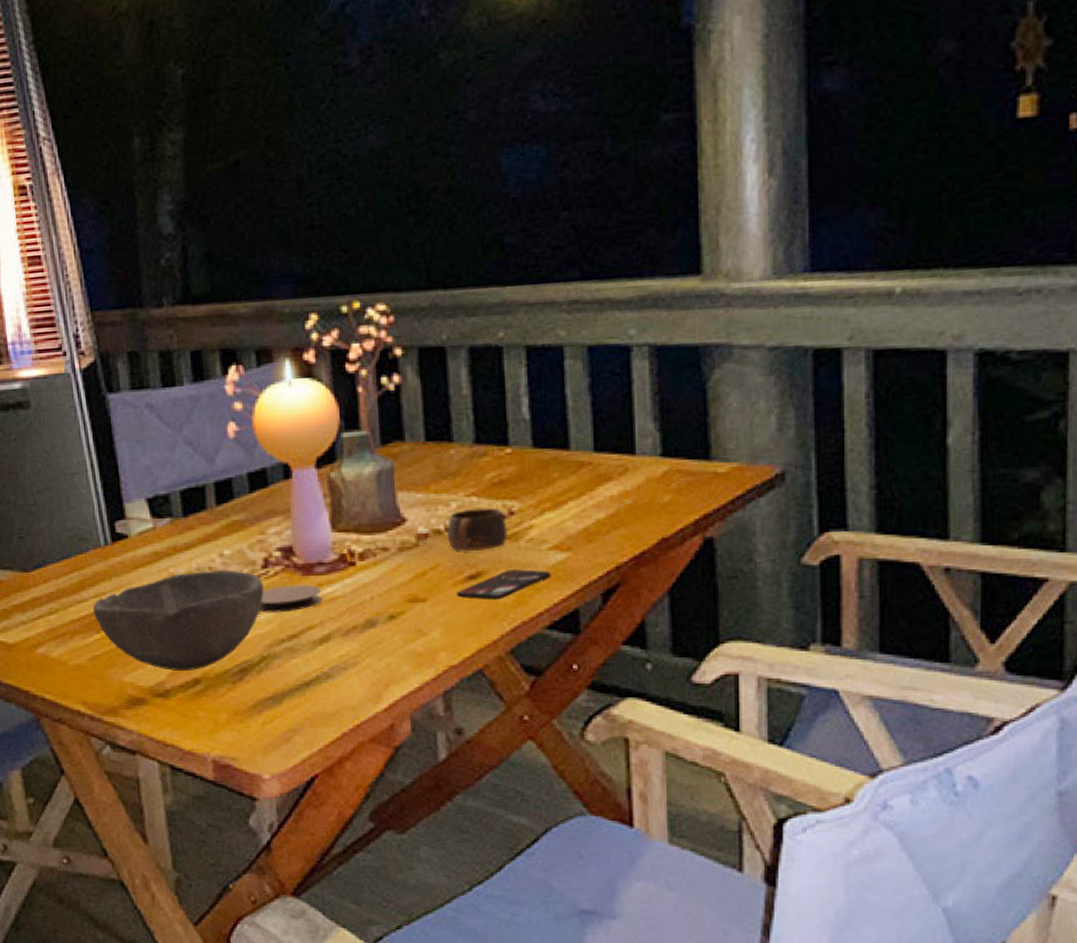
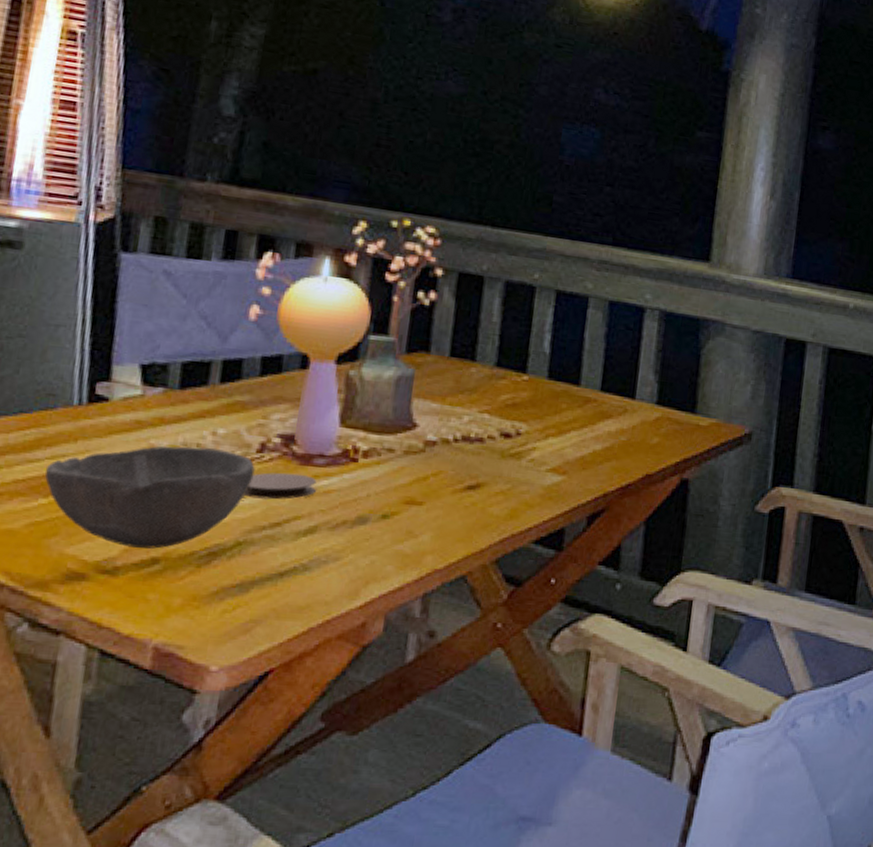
cup: present [447,507,508,551] -> none [454,424,513,464]
smartphone: present [456,569,551,600] -> none [453,485,545,512]

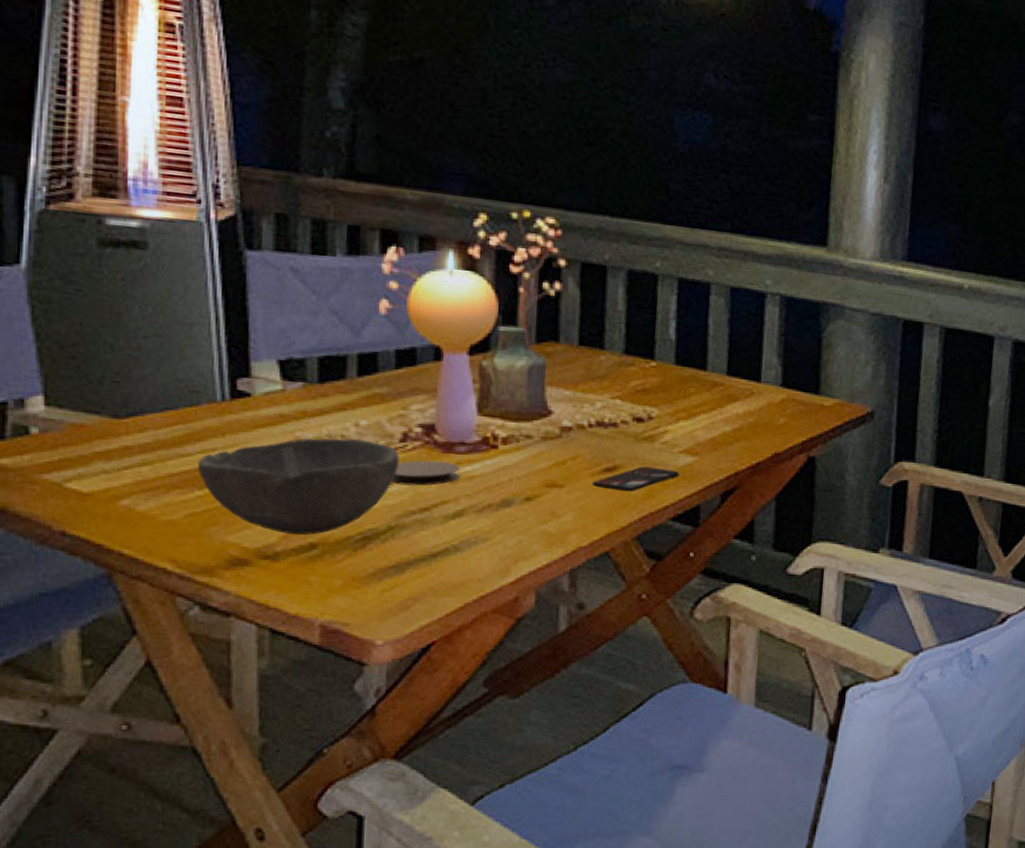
smartphone: none [453,485,545,512] -> present [592,466,679,492]

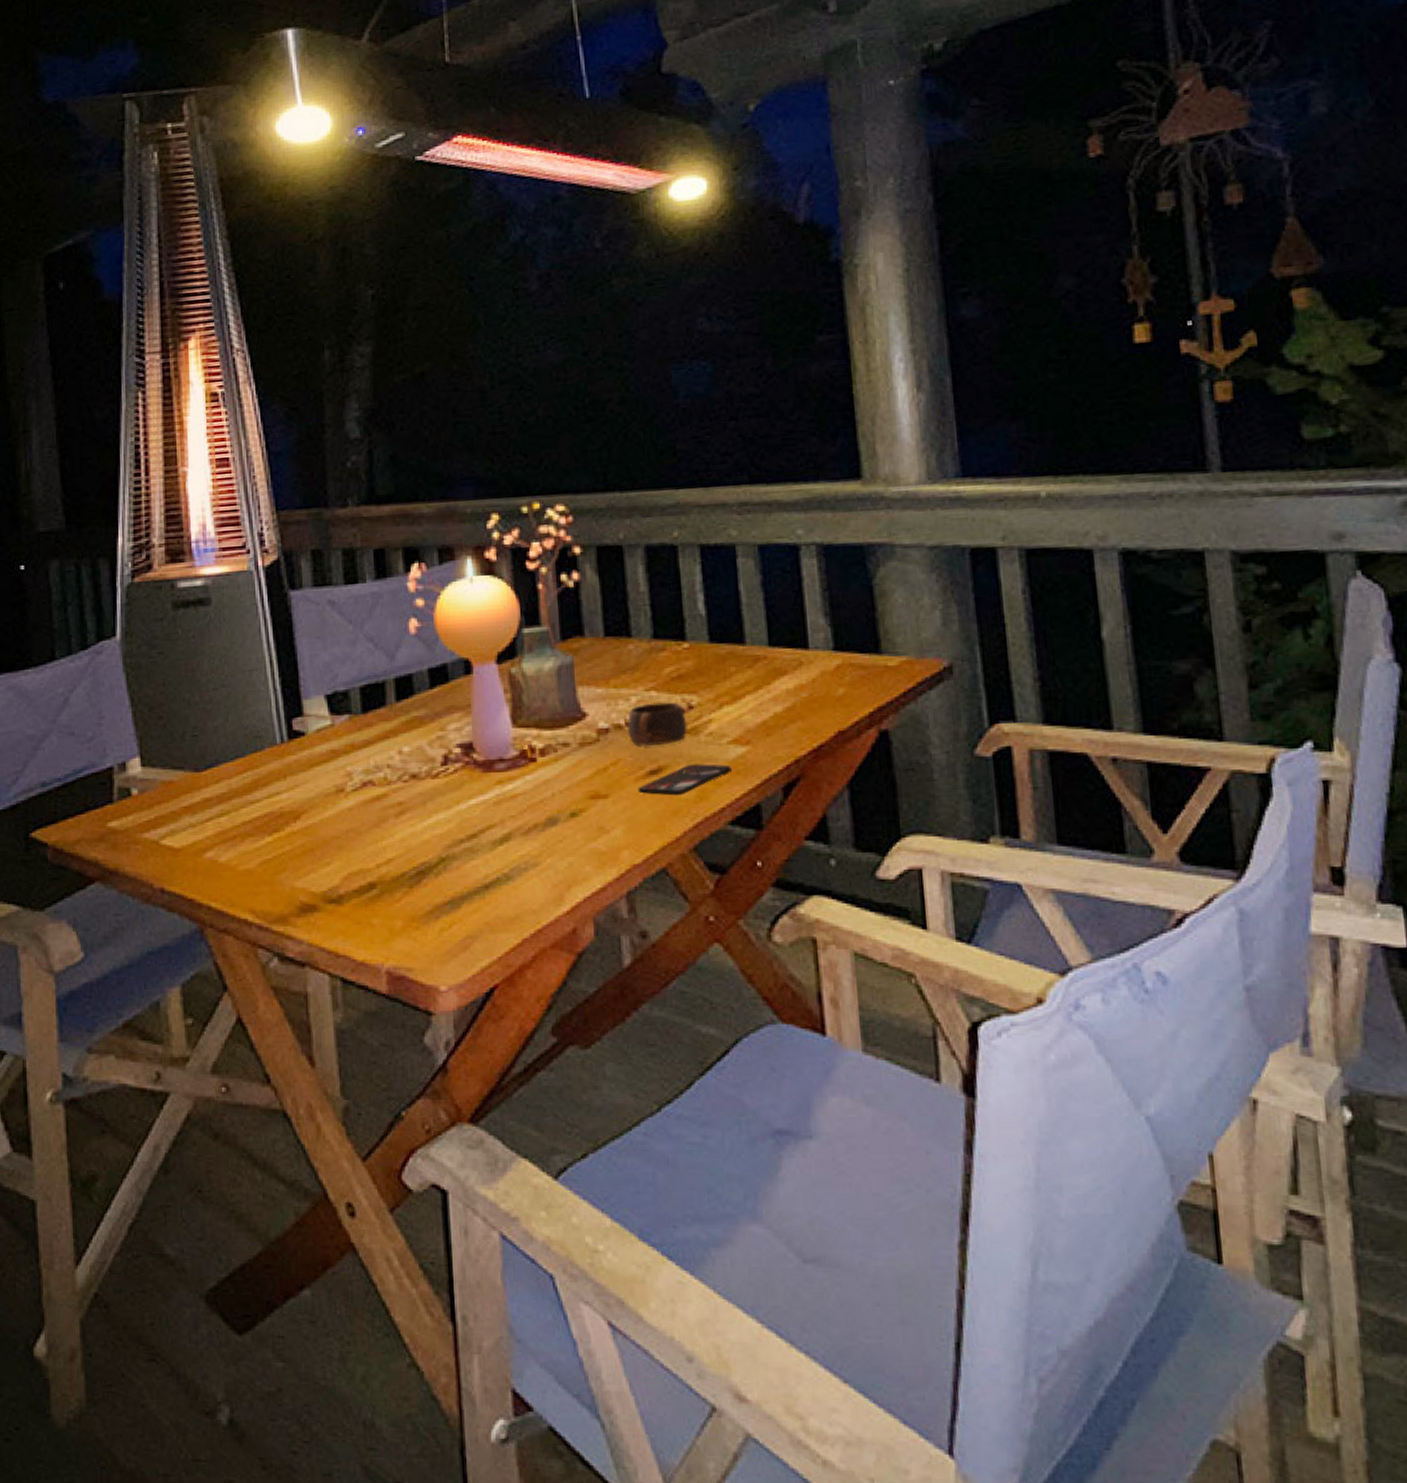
bowl: present [197,438,400,535] -> none [265,767,443,875]
coaster: present [391,460,460,486] -> none [437,781,502,812]
cup: none [589,409,645,448] -> present [627,702,688,746]

